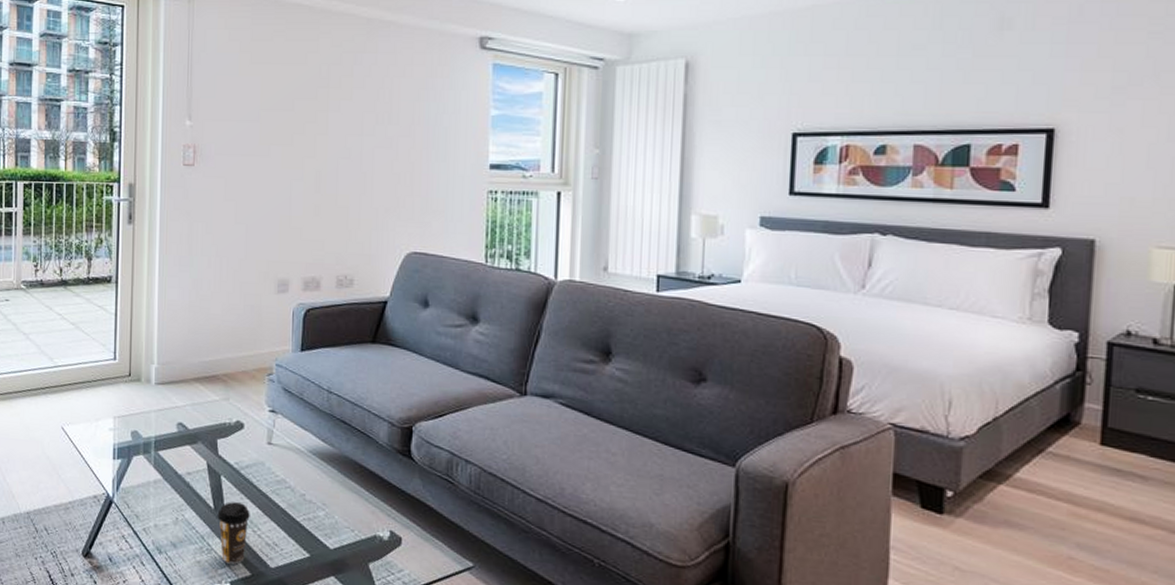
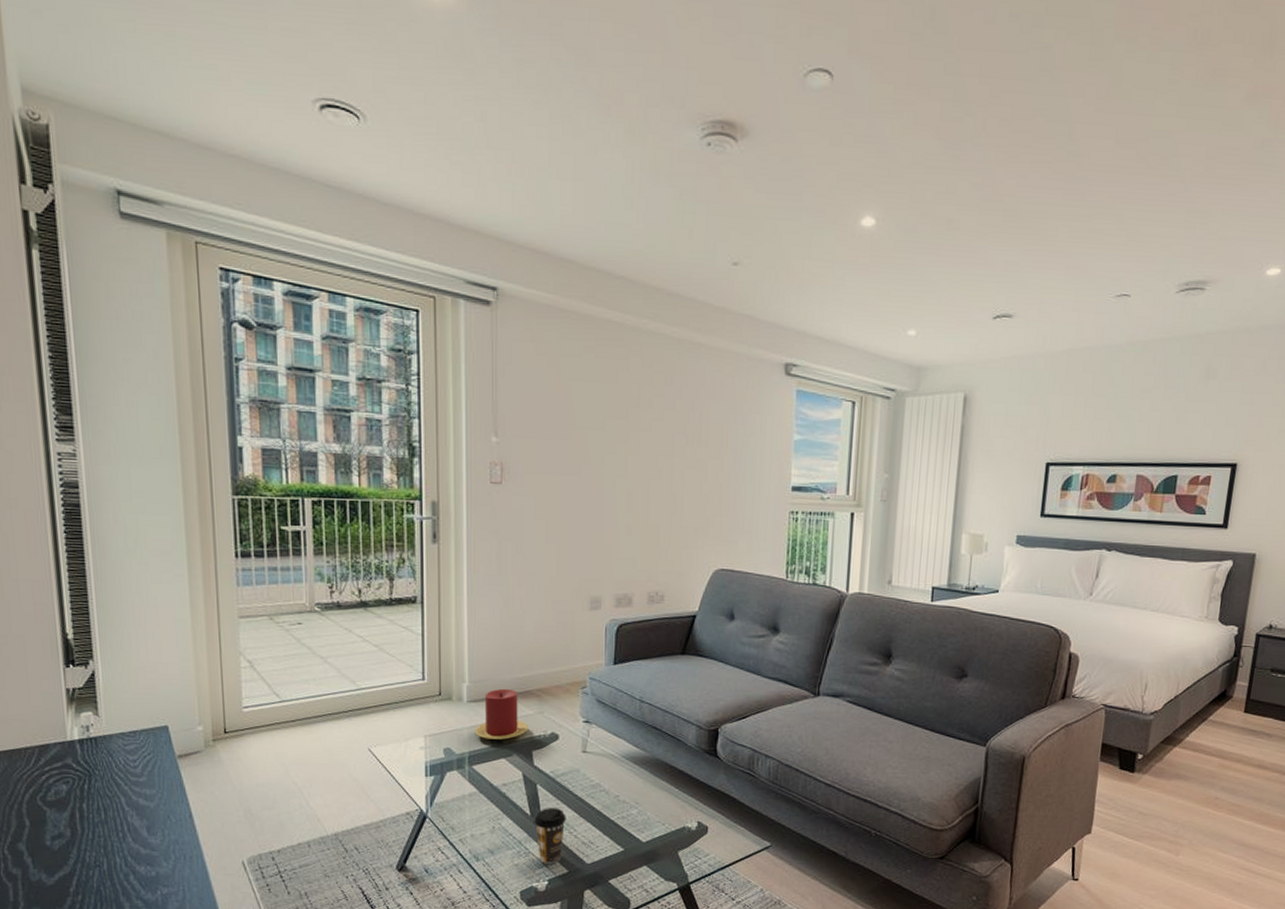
candle: none [162,372,214,426] -> present [475,688,529,740]

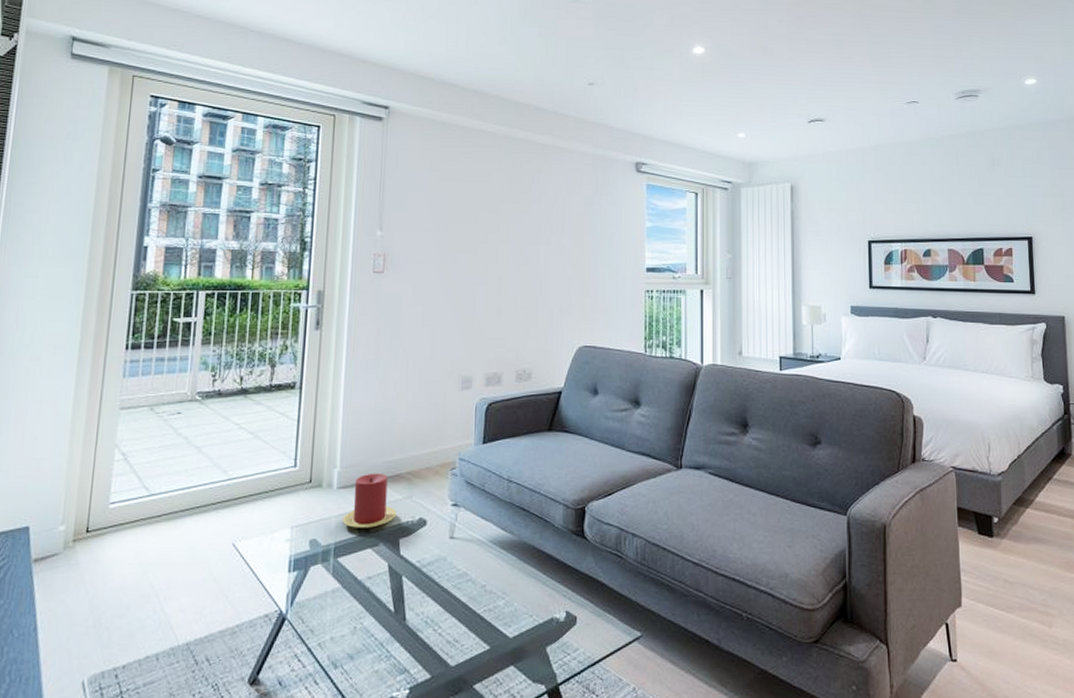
coffee cup: present [534,808,566,864] -> none [397,602,431,669]

